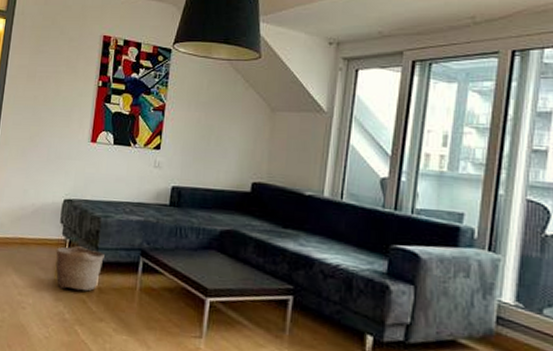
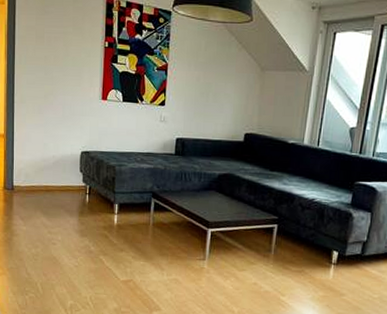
basket: present [55,246,105,291] -> none [78,191,121,228]

